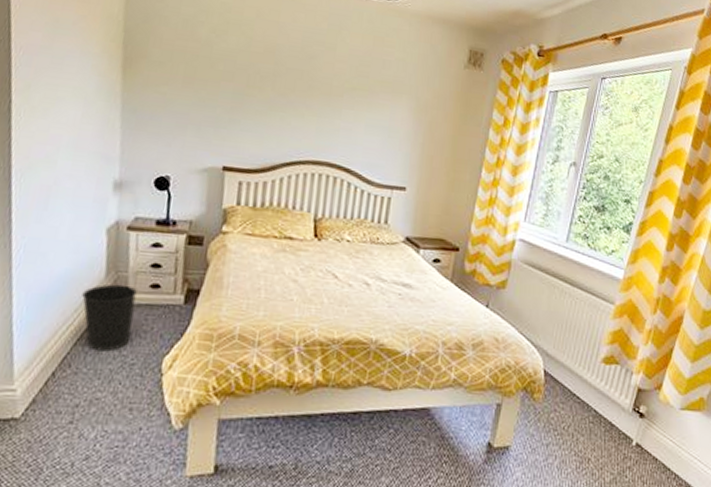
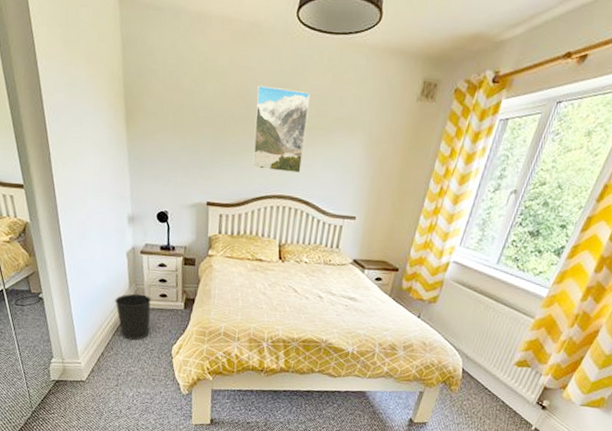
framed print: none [281,41,350,138] -> present [252,85,310,174]

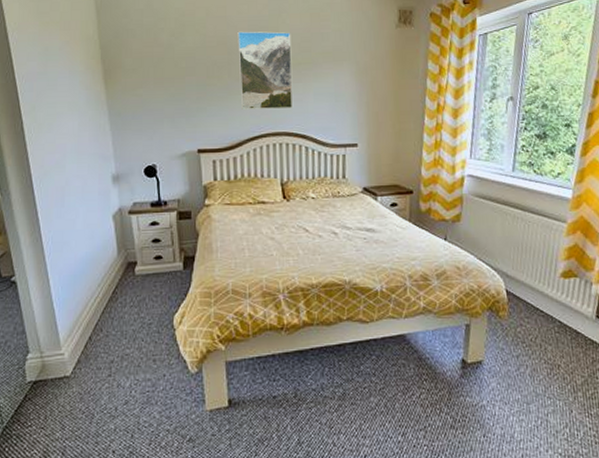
wastebasket: present [115,293,151,341] -> none [102,259,145,316]

